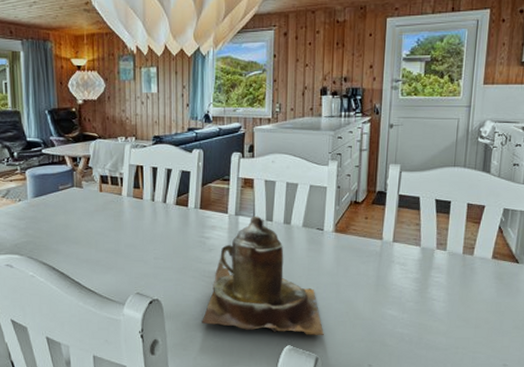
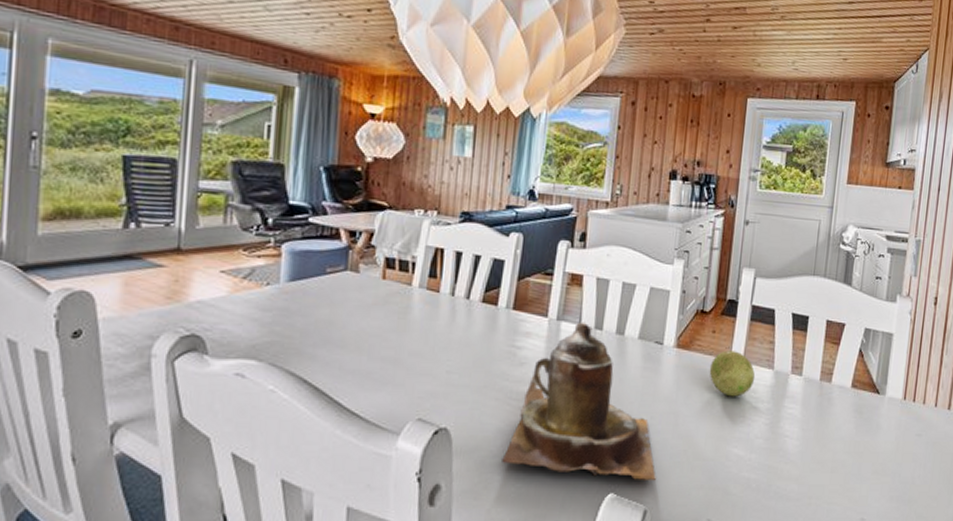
decorative ball: none [364,233,405,270] -> present [709,350,756,397]

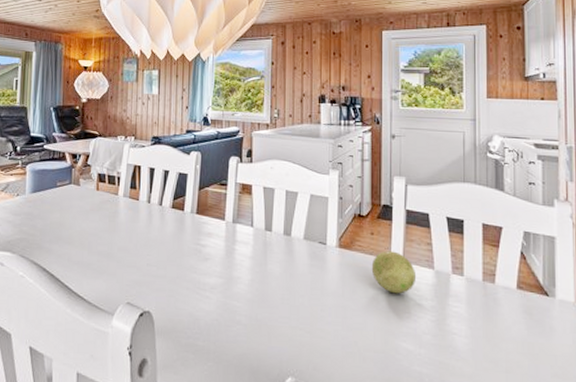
teapot: present [502,322,656,481] -> none [195,224,331,369]

